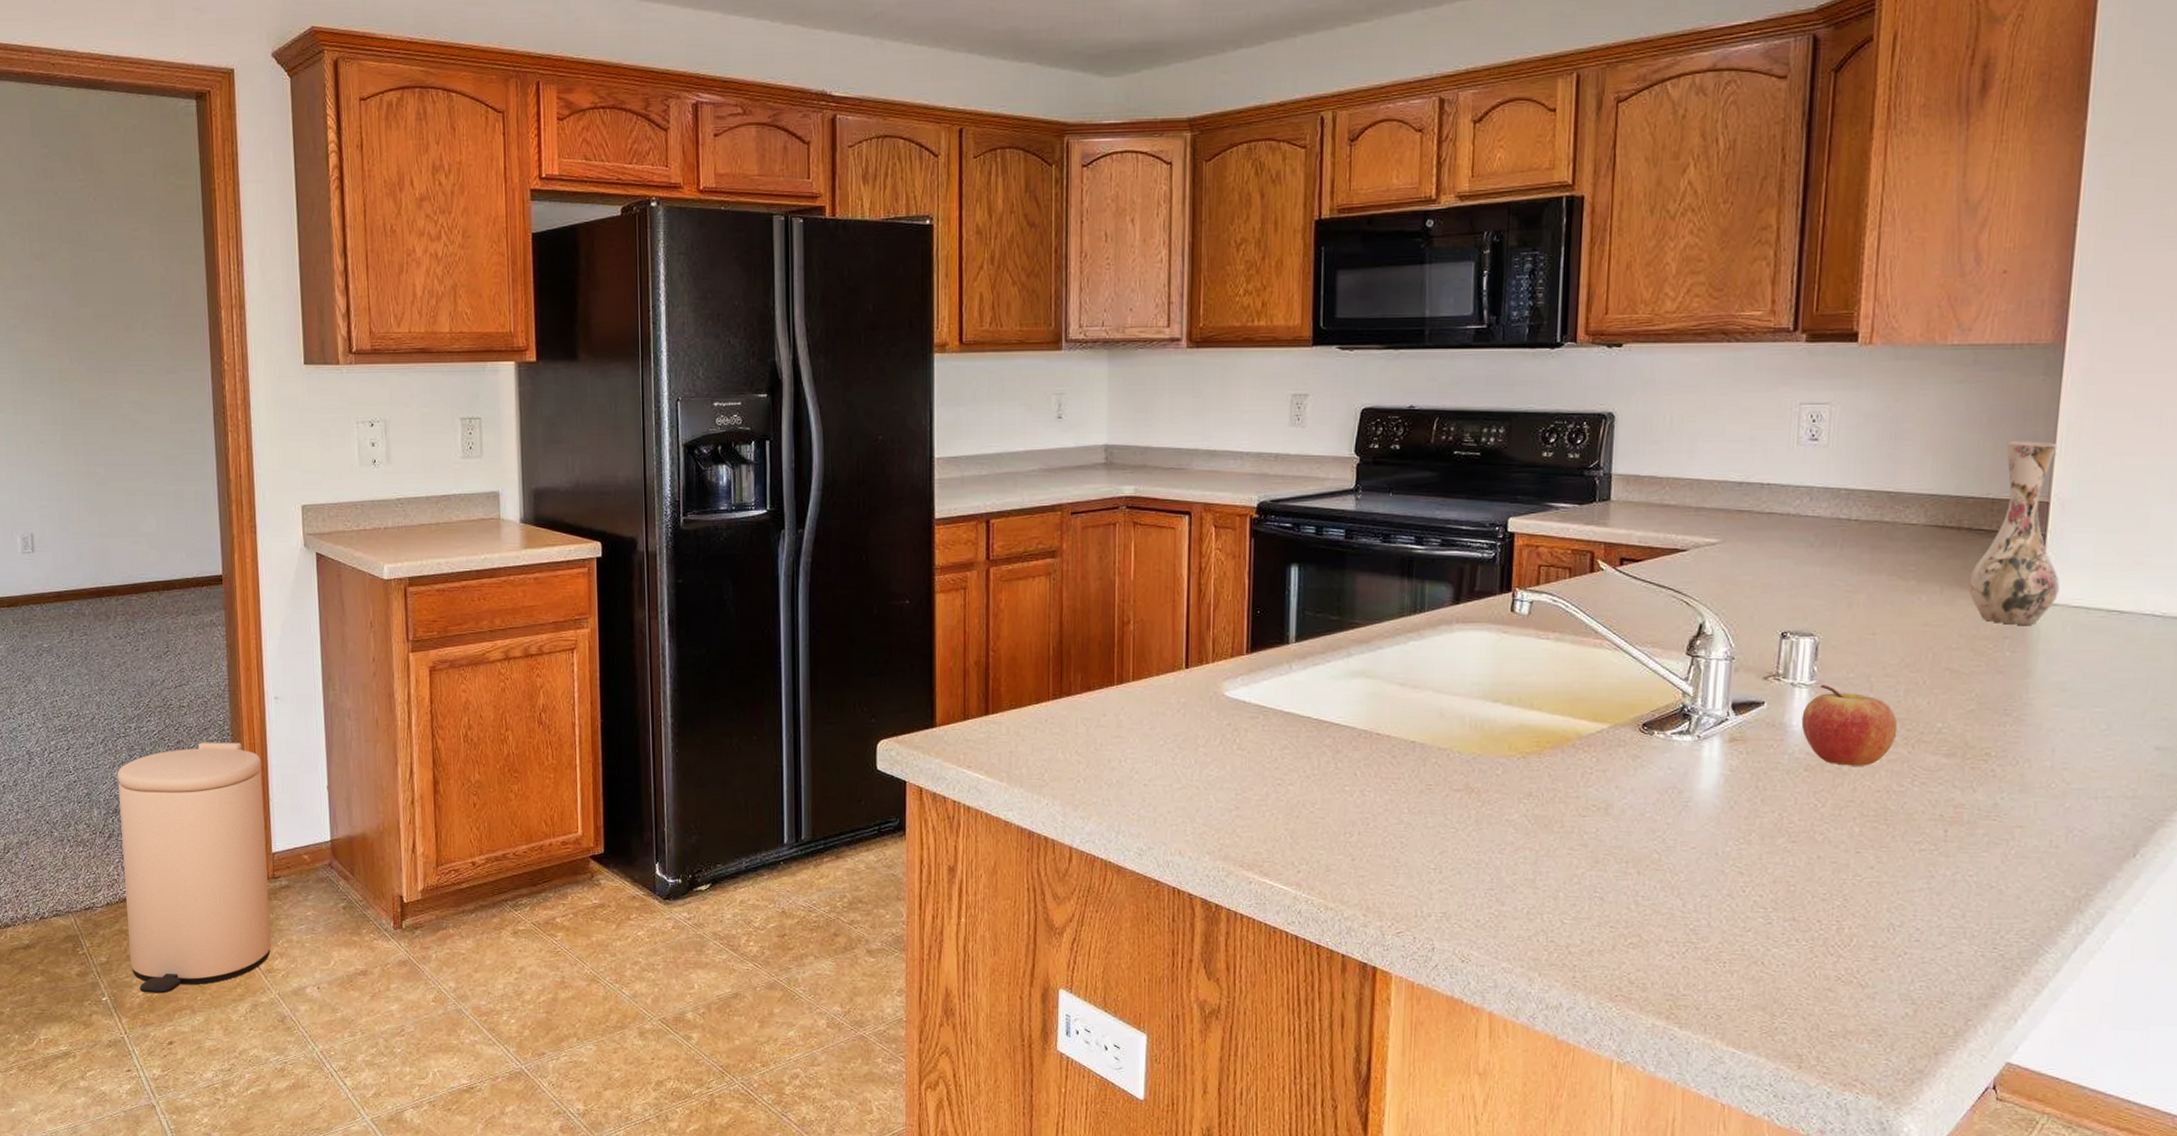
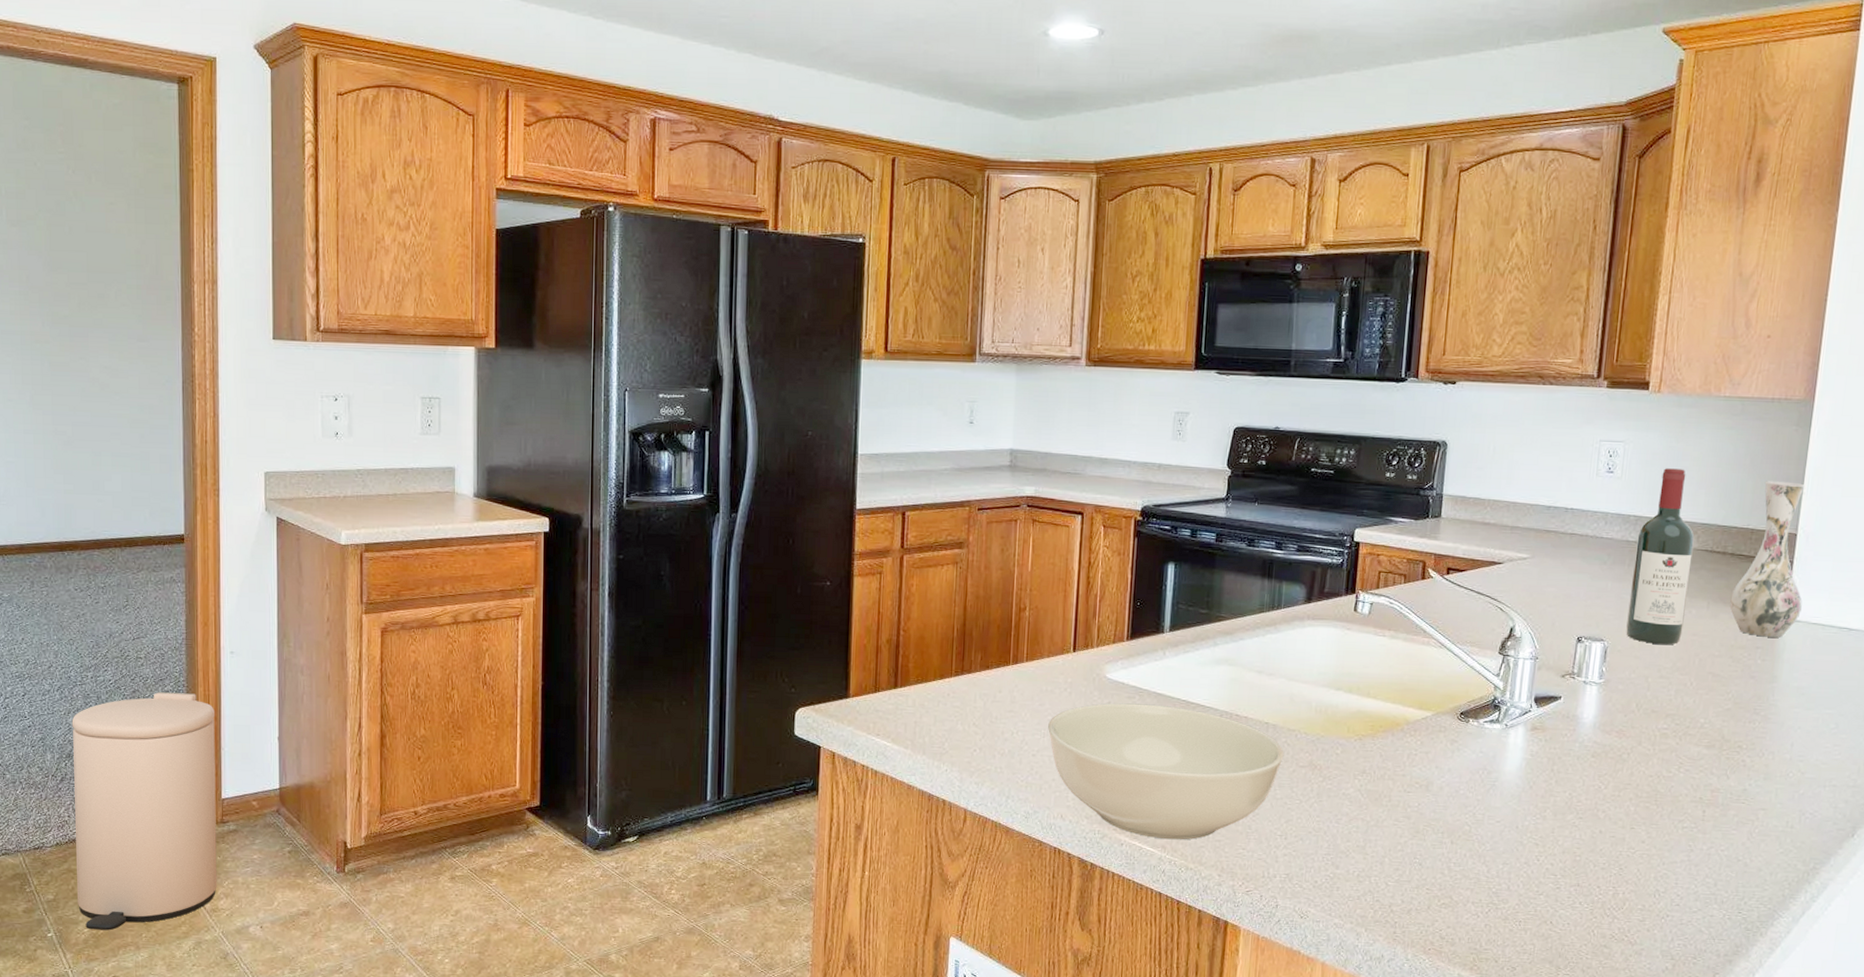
bowl: none [1160,724,1435,877] -> present [1048,703,1284,840]
fruit: present [1801,685,1898,766] -> none [1590,683,1669,754]
wine bottle: none [1841,432,1921,638] -> present [1626,468,1695,645]

